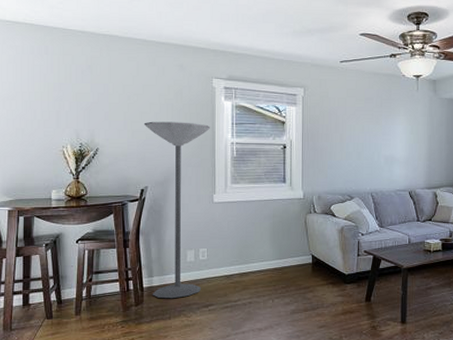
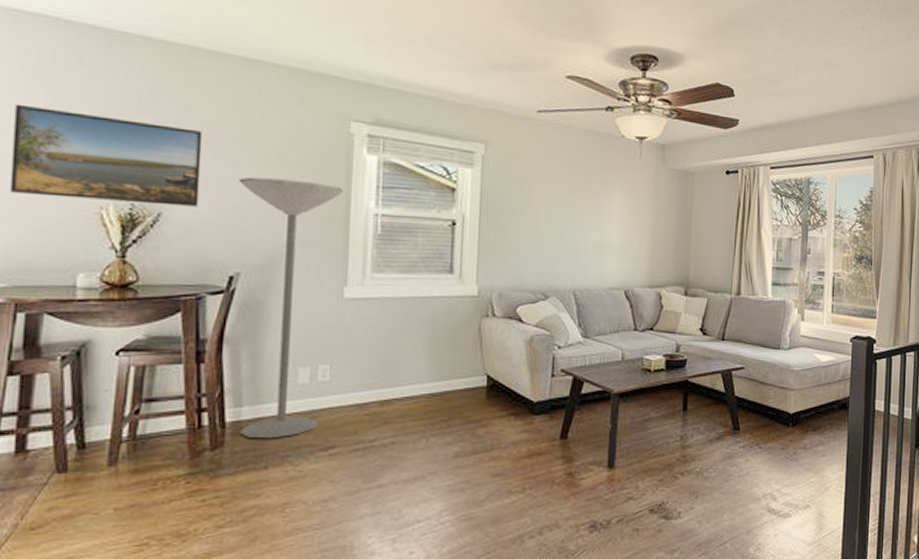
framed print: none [11,82,120,143] -> present [9,104,203,207]

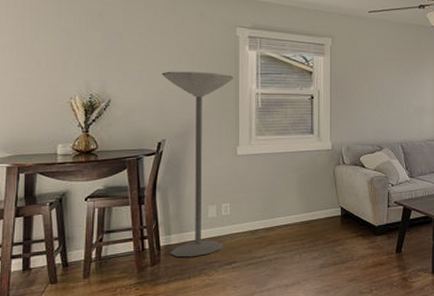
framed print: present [9,104,203,207] -> none [11,29,136,94]

